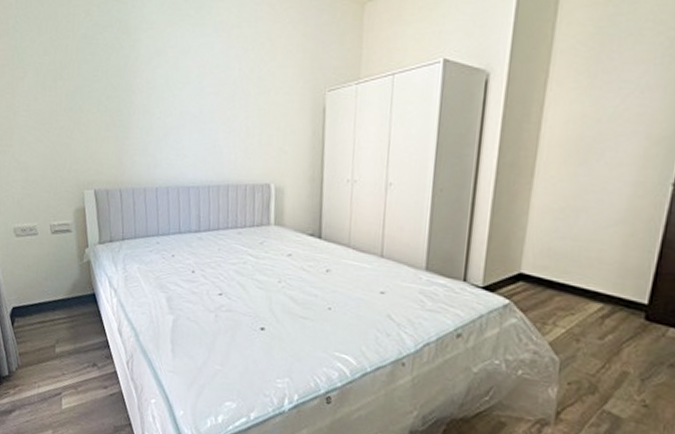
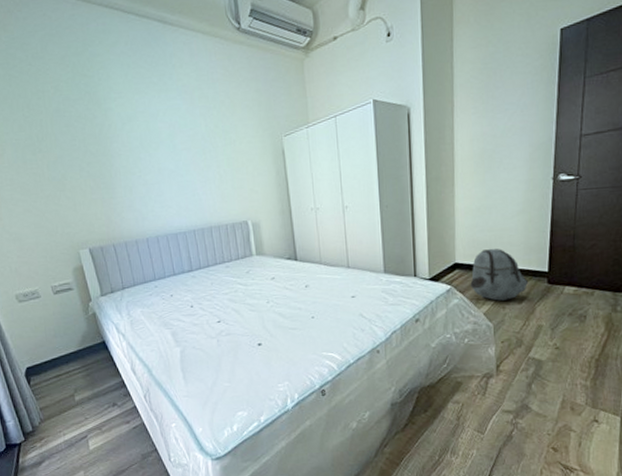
backpack: none [536,261,617,332] -> present [470,248,528,301]

